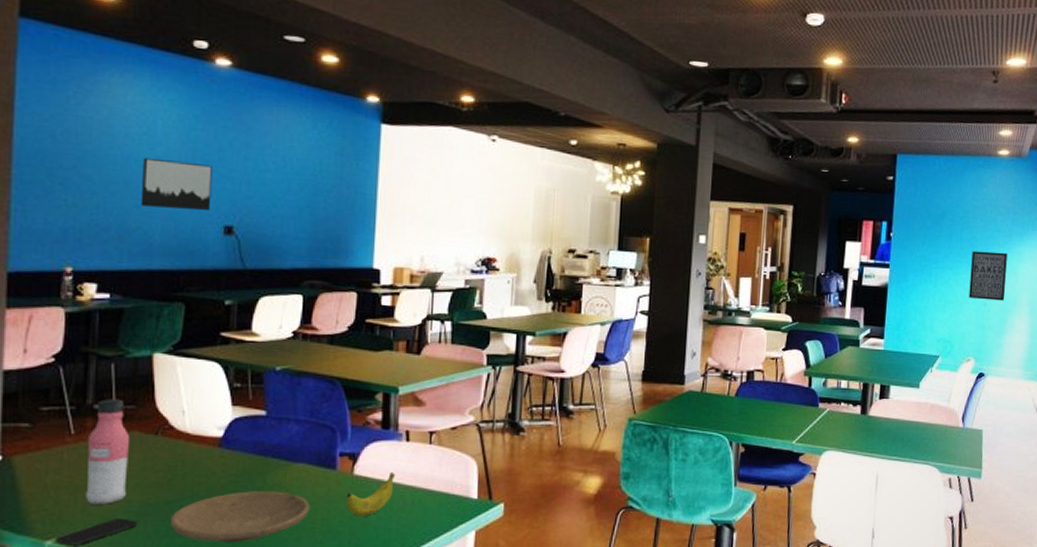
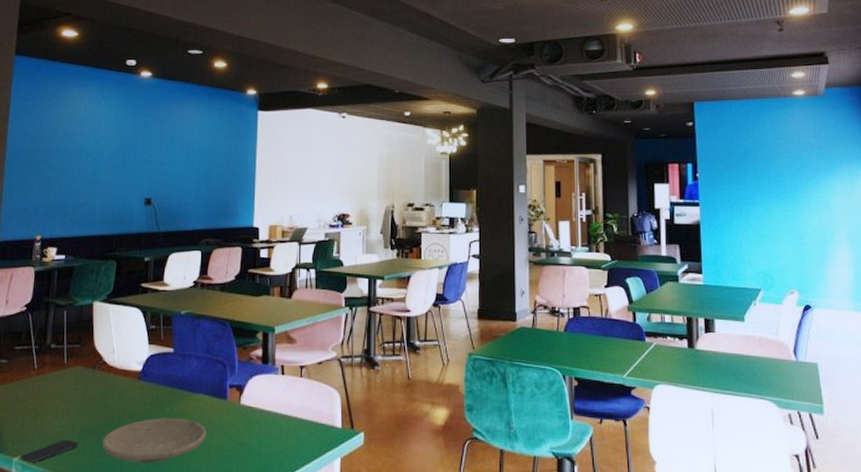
water bottle: present [86,399,131,505] -> none [43,339,76,428]
wall art: present [140,157,212,210] -> none [88,149,137,187]
banana: present [346,473,396,518] -> none [235,403,274,443]
wall art: present [969,251,1008,301] -> none [781,186,822,233]

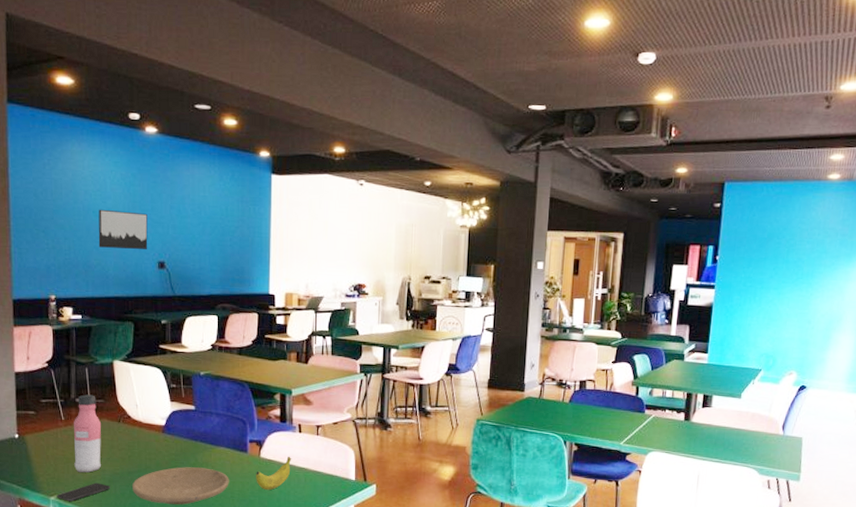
water bottle: none [43,339,76,428] -> present [74,394,102,473]
wall art: none [88,149,137,187] -> present [98,209,148,249]
banana: none [235,403,274,443] -> present [256,457,292,491]

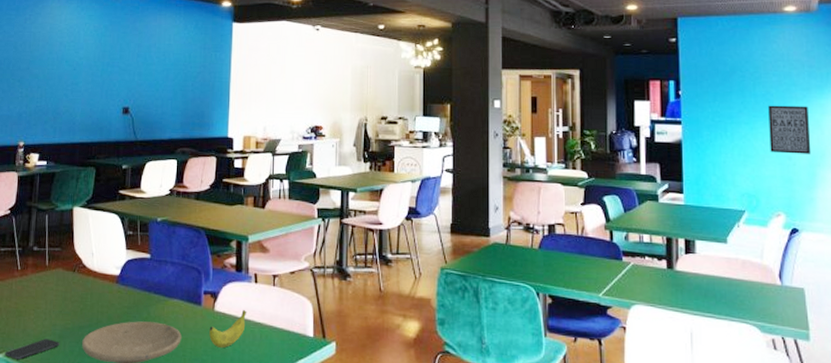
water bottle: present [74,394,102,473] -> none [26,242,57,327]
wall art: present [98,209,148,249] -> none [68,59,116,96]
wall art: none [793,271,834,319] -> present [768,105,811,154]

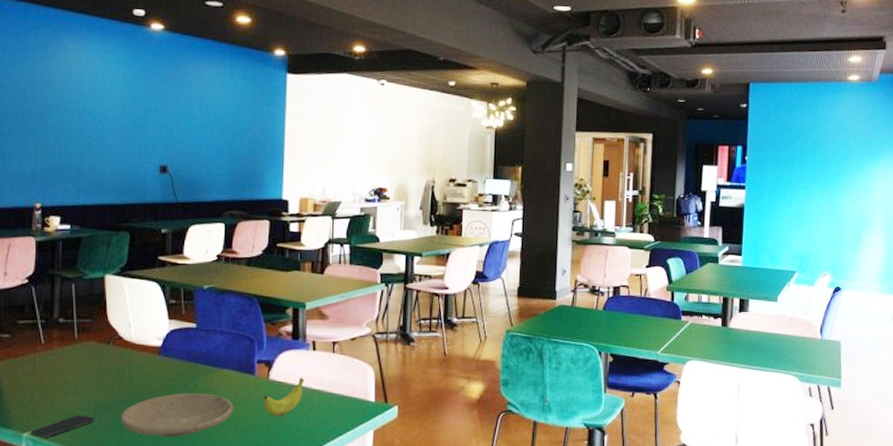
wall art: present [768,105,811,154] -> none [823,171,860,218]

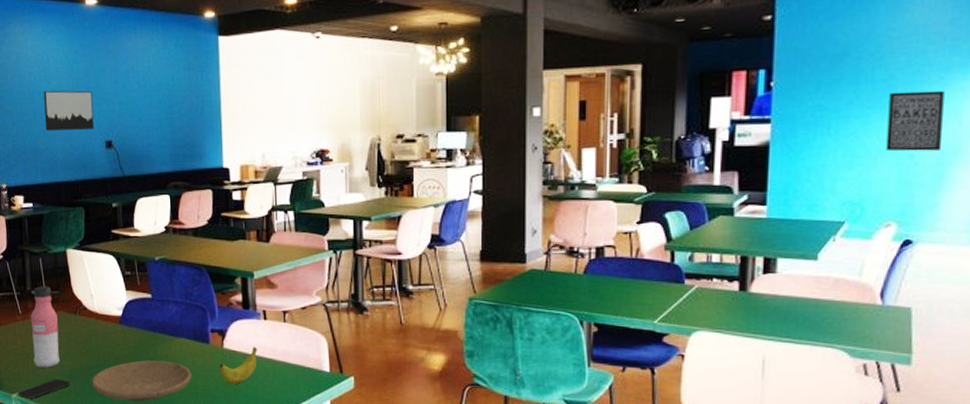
water bottle: none [54,313,88,403] -> present [31,286,60,368]
wall art: none [93,109,150,152] -> present [43,90,95,131]
wall art: none [823,171,860,218] -> present [886,90,945,152]

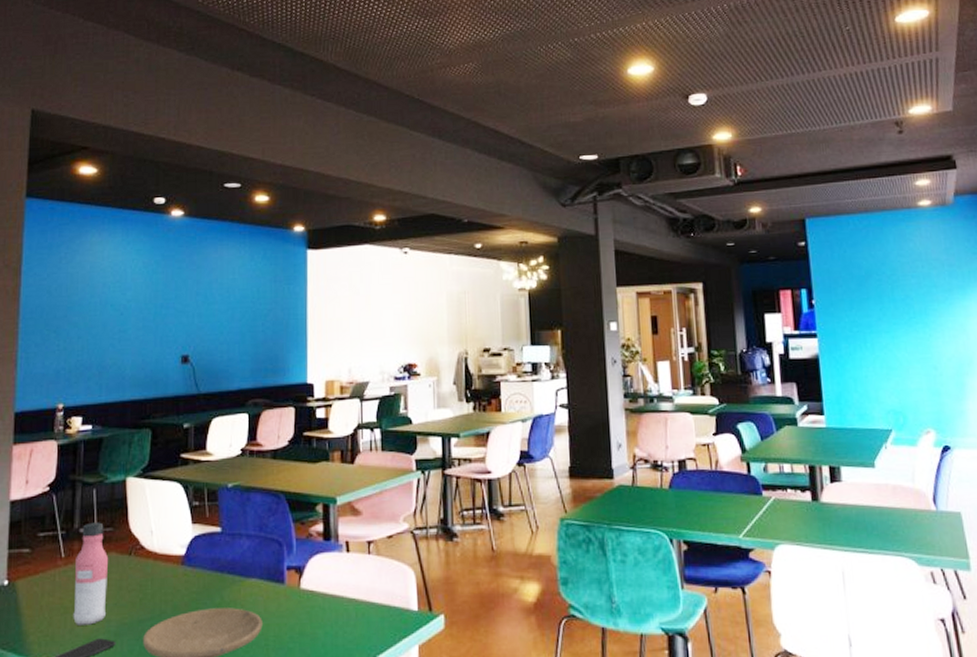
wall art: present [43,90,95,131] -> none [115,301,171,345]
banana: present [220,347,258,385] -> none [295,585,339,633]
wall art: present [886,90,945,152] -> none [909,309,958,363]

